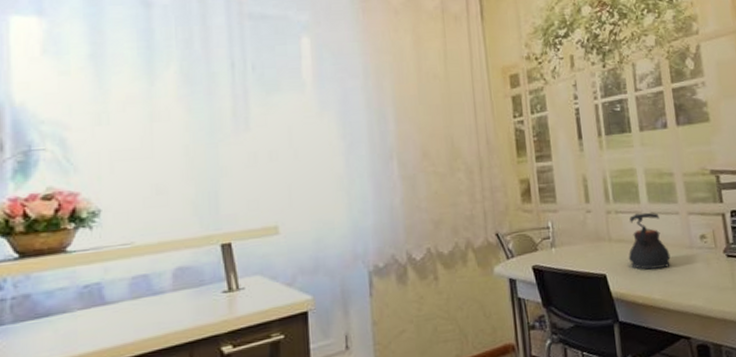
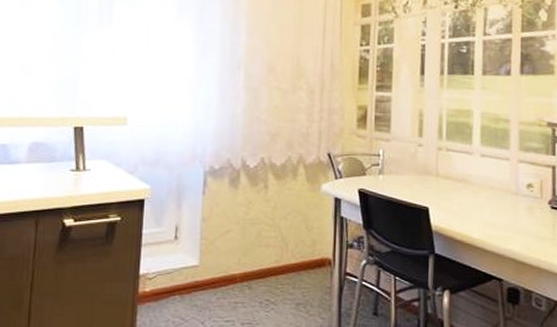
teapot: present [628,212,671,270] -> none [452,153,495,210]

